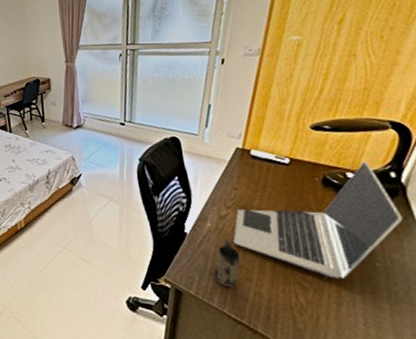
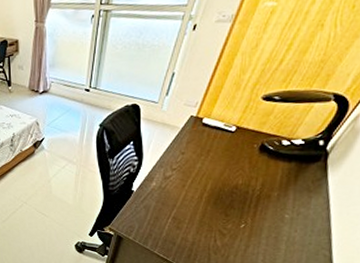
mug: present [213,240,241,287] -> none [151,196,176,234]
laptop: present [233,161,404,279] -> none [172,130,318,227]

